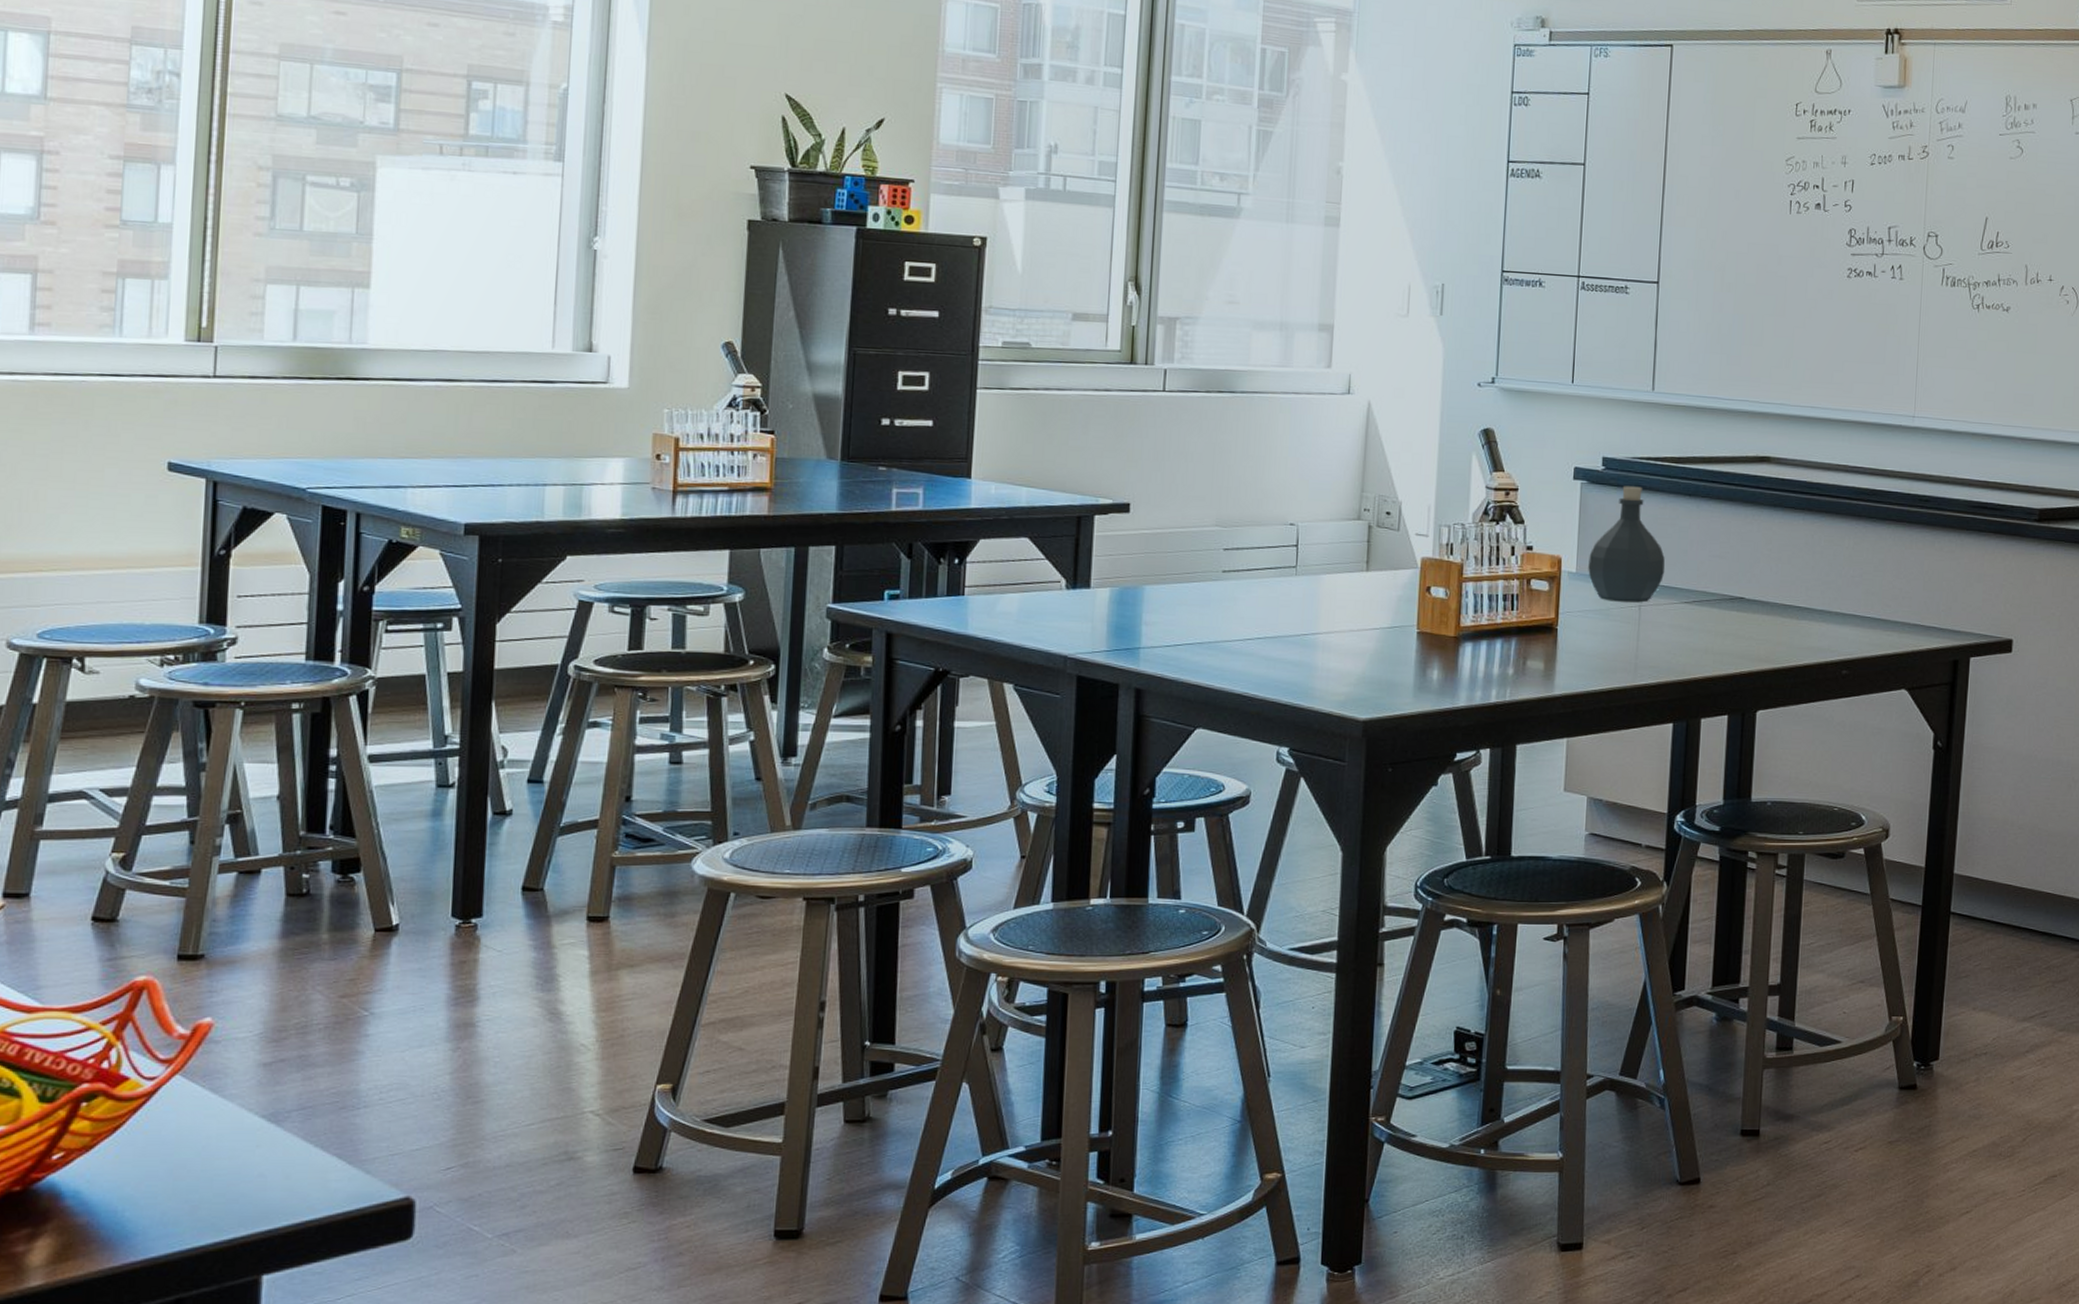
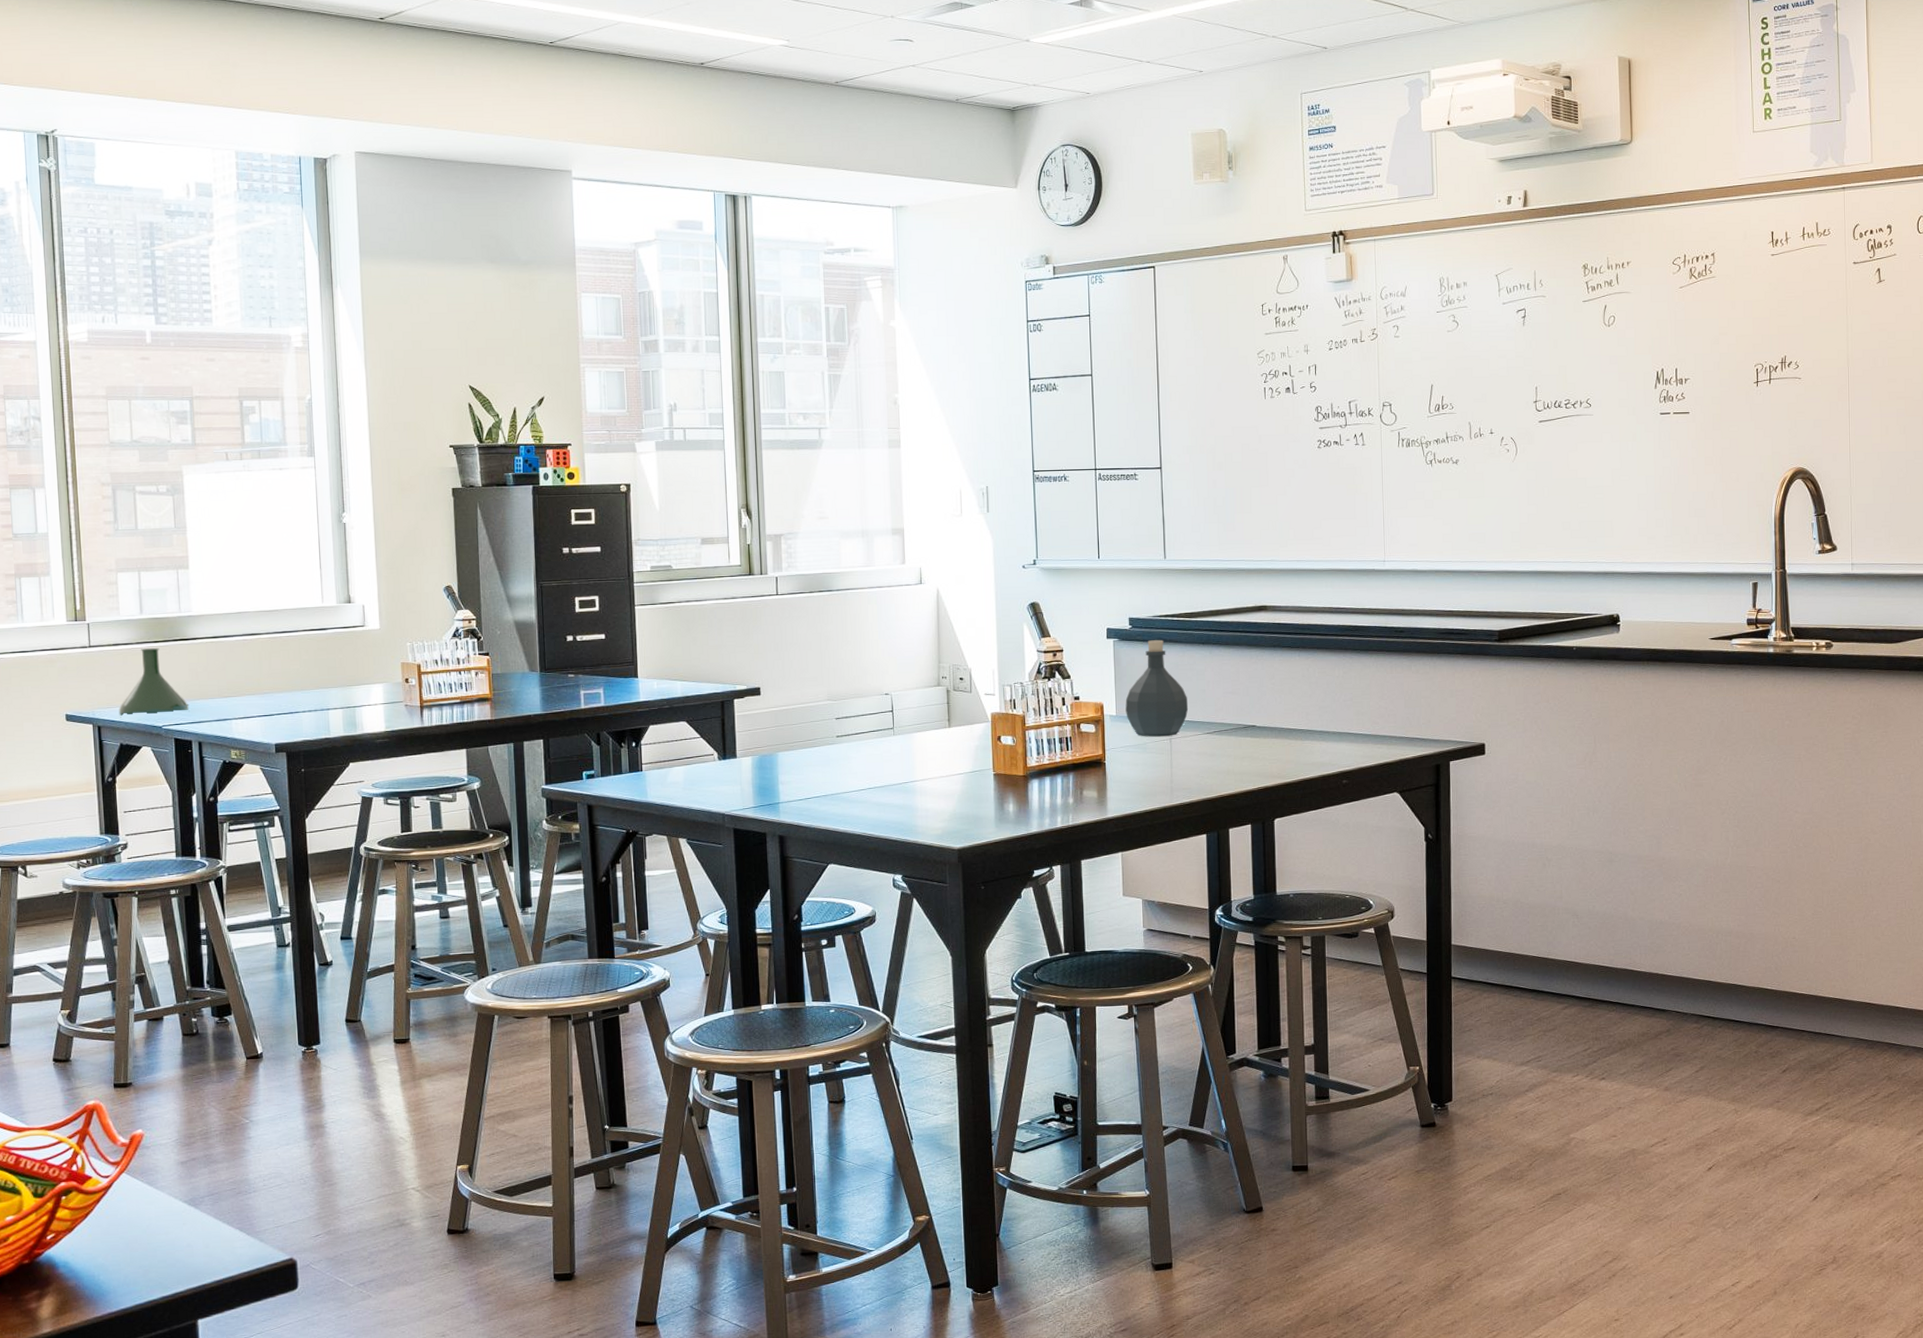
flask: none [246,385,349,473] -> present [118,648,190,718]

